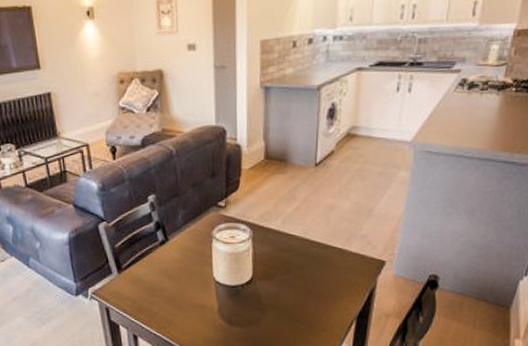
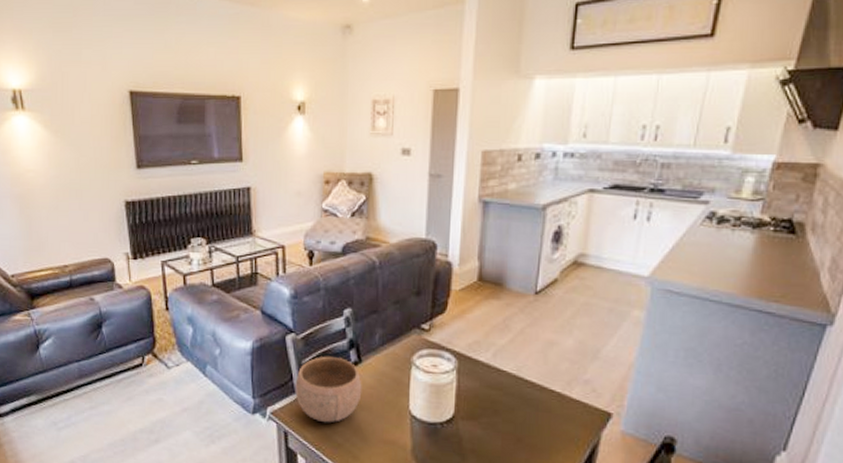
bowl: none [111,238,171,296] -> present [295,356,362,423]

